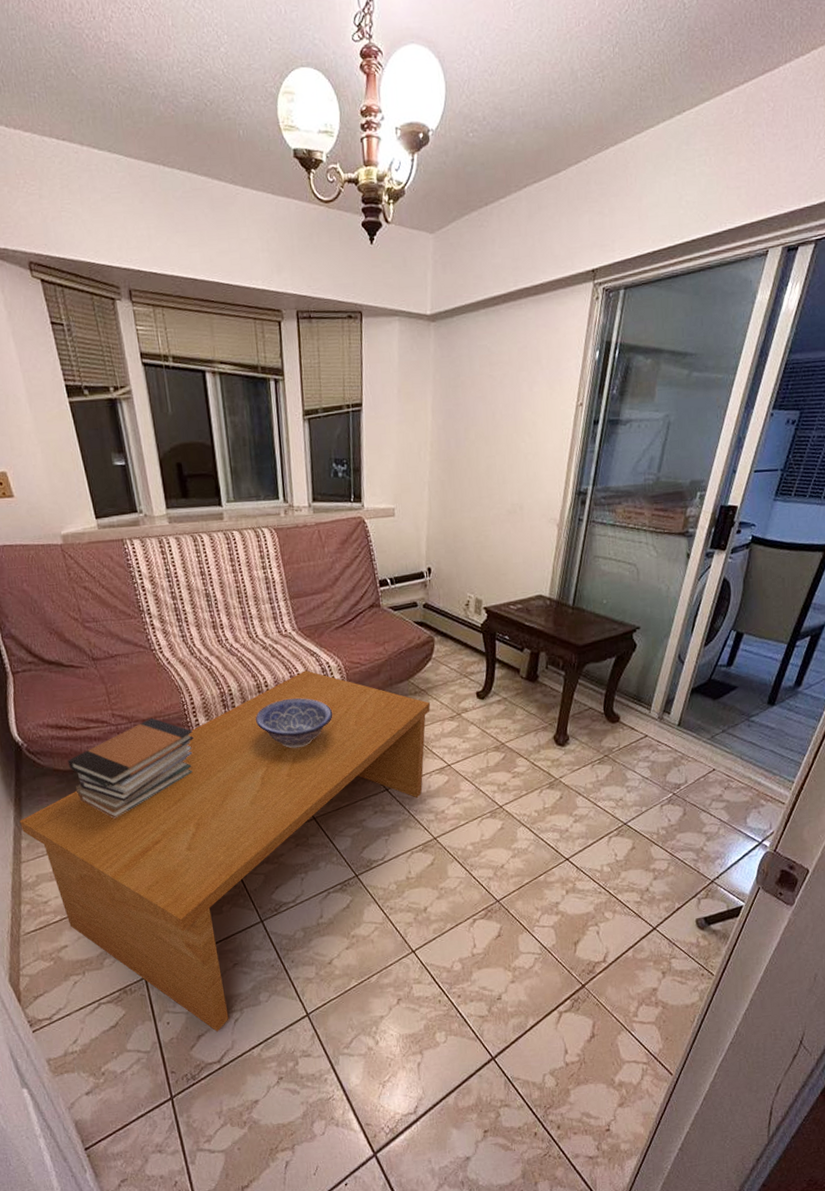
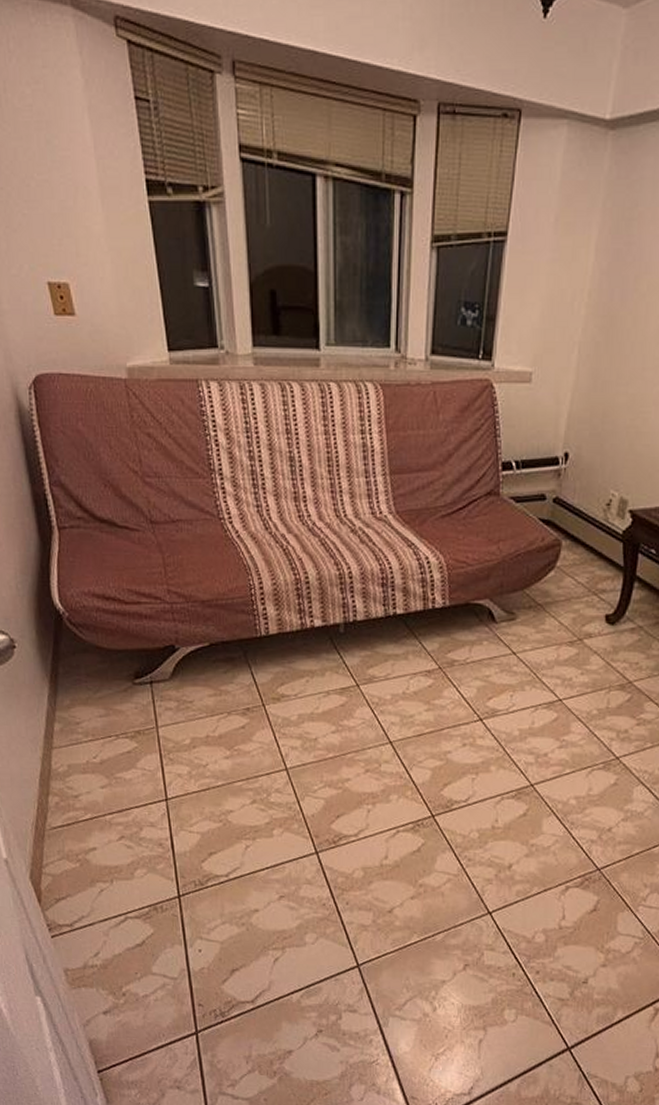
coffee table: present [20,670,431,1032] -> none [54,564,547,969]
book stack: present [68,717,194,820] -> none [113,599,259,713]
decorative bowl: present [256,698,333,749] -> none [334,596,427,657]

